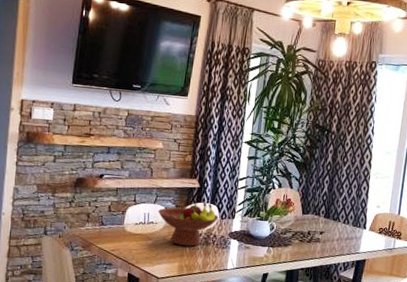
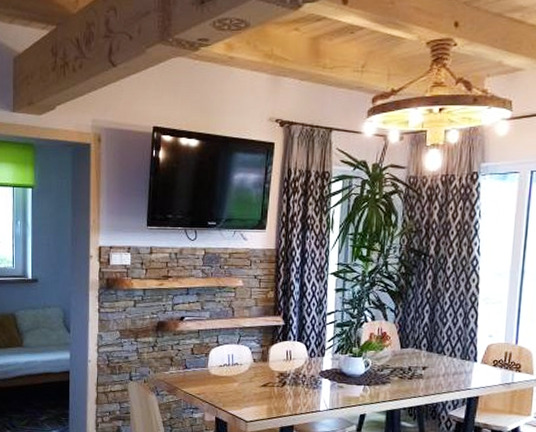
fruit bowl: present [157,202,219,246] -> none [242,340,307,387]

